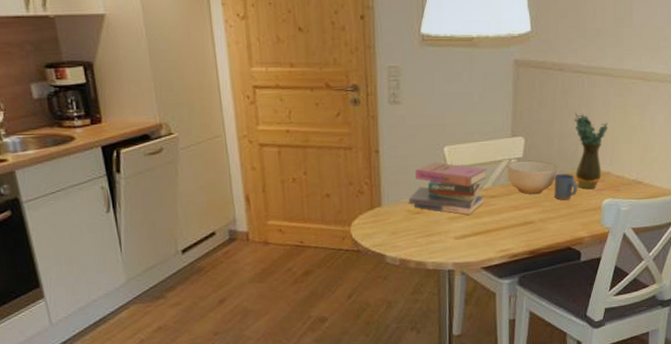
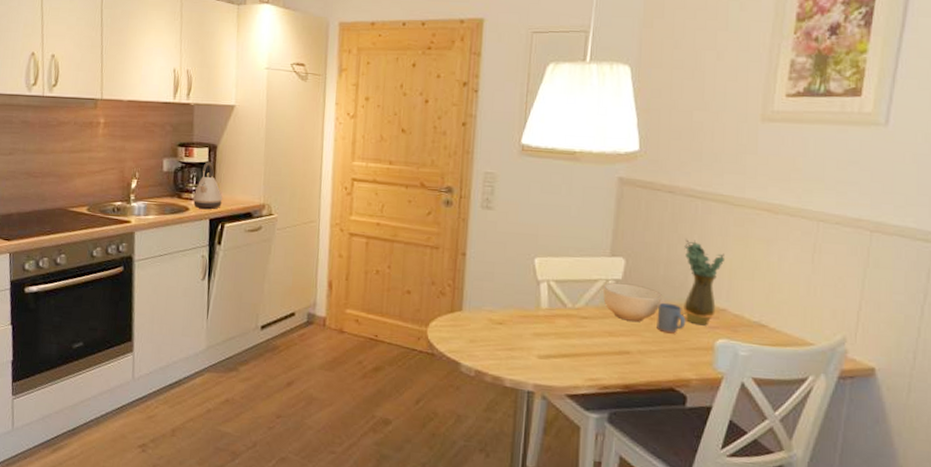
kettle: none [76,82,113,136] -> present [193,162,223,209]
books: present [408,161,486,215] -> none [491,271,580,334]

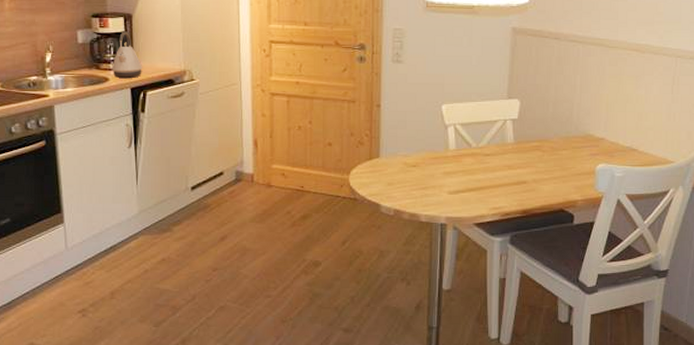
bowl: present [602,282,662,322] -> none [501,122,552,154]
mug: present [657,302,686,334] -> none [548,136,572,163]
vase: present [683,238,724,326] -> none [569,78,602,153]

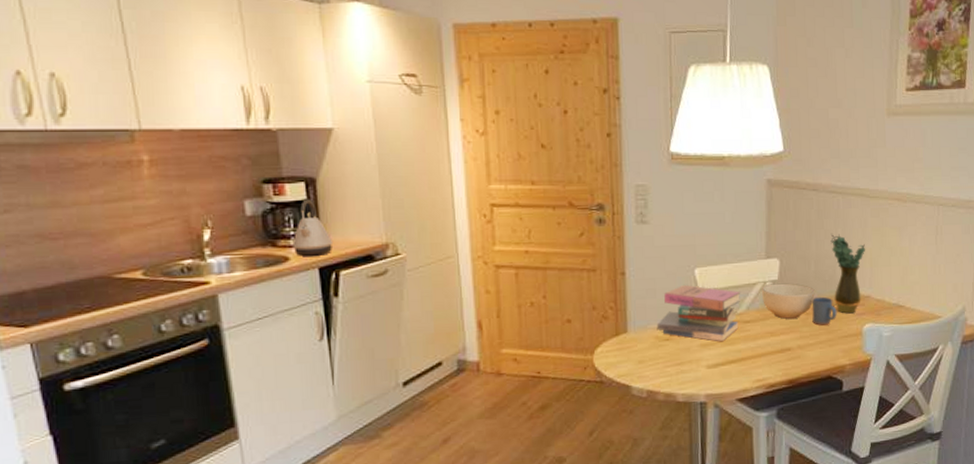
books: none [405,118,482,172] -> present [656,284,740,342]
bowl: none [501,122,552,154] -> present [761,283,815,319]
mug: none [548,136,572,163] -> present [812,296,837,325]
vase: none [569,78,602,153] -> present [830,233,865,314]

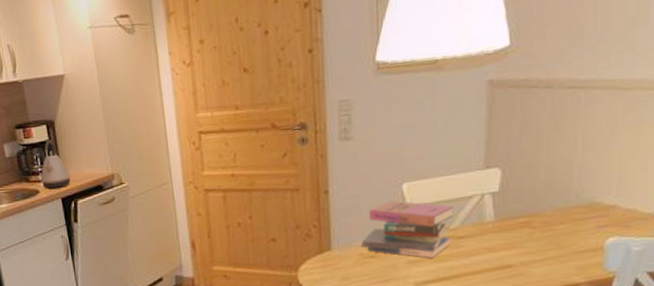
bowl: present [761,283,815,319] -> none [478,194,544,234]
mug: present [812,296,837,325] -> none [540,208,572,240]
vase: present [830,233,865,314] -> none [567,135,612,227]

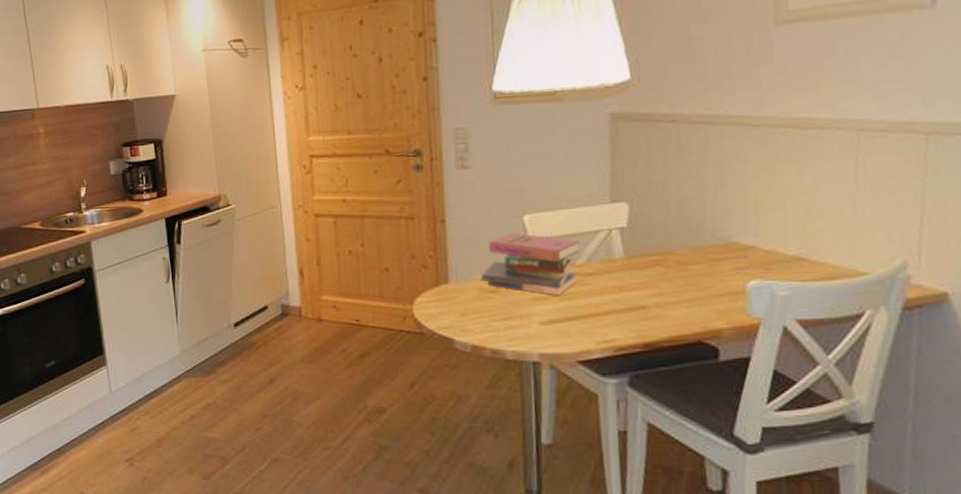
kettle: present [40,139,71,189] -> none [145,158,177,208]

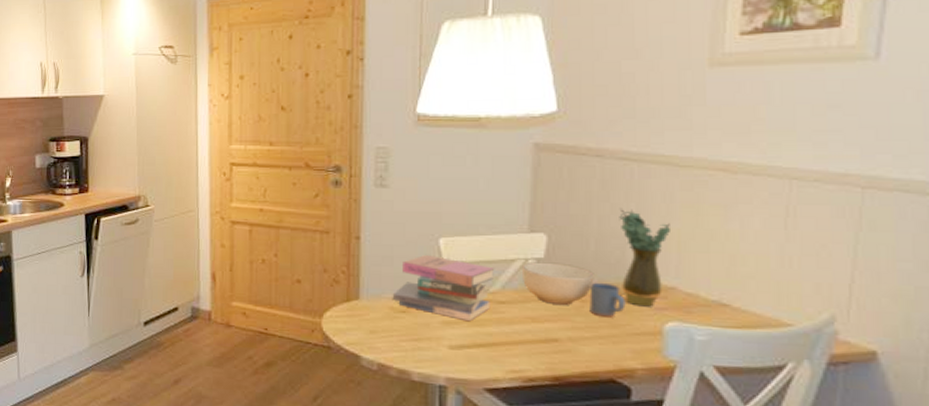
bowl: none [605,230,677,272] -> present [521,262,594,305]
mug: none [673,246,709,281] -> present [589,282,626,317]
vase: none [697,171,747,267] -> present [619,207,670,307]

